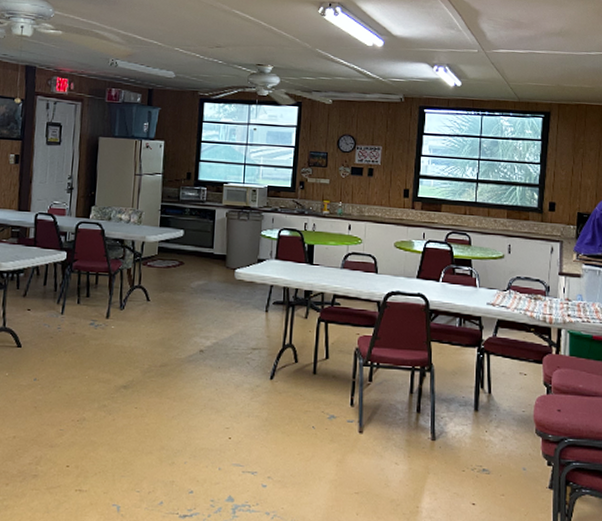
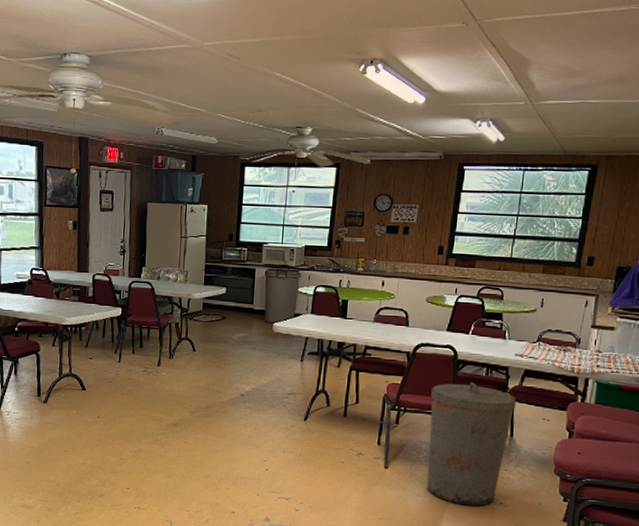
trash can: none [404,333,492,474] -> present [427,382,517,506]

